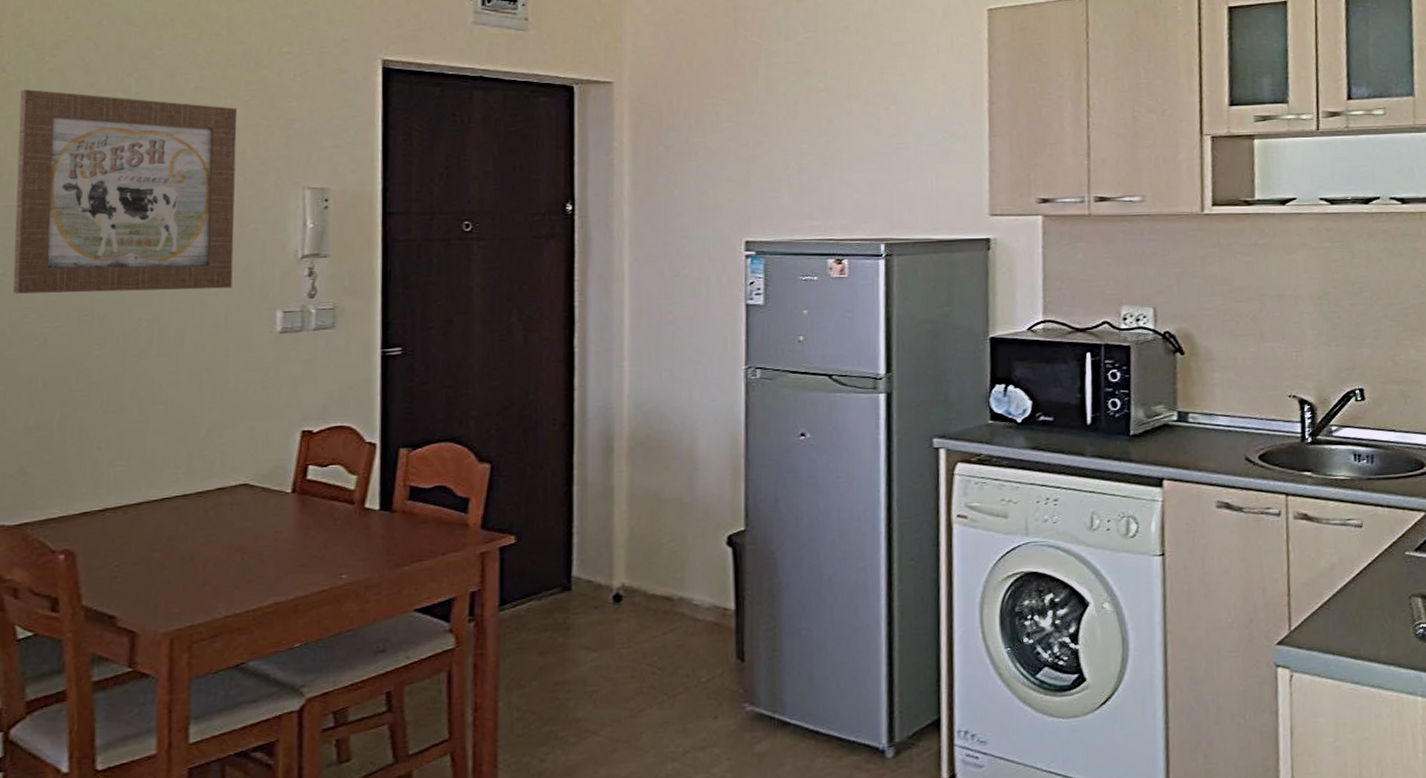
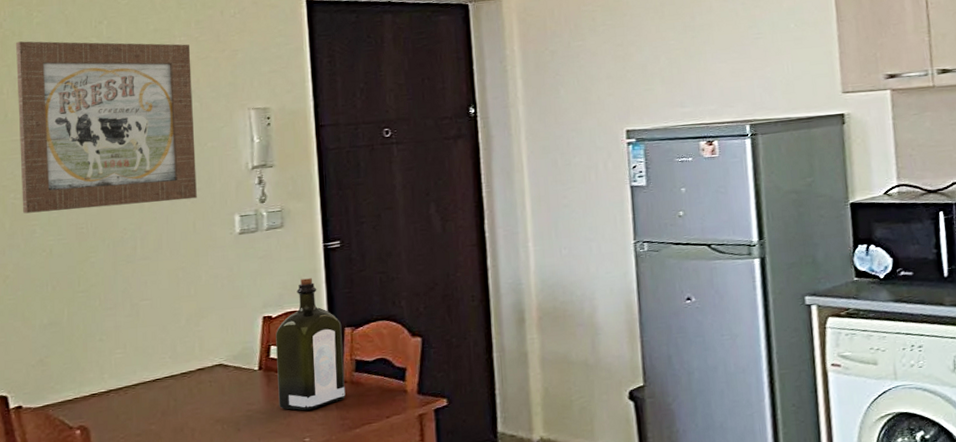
liquor: none [313,389,396,543] -> present [276,278,346,411]

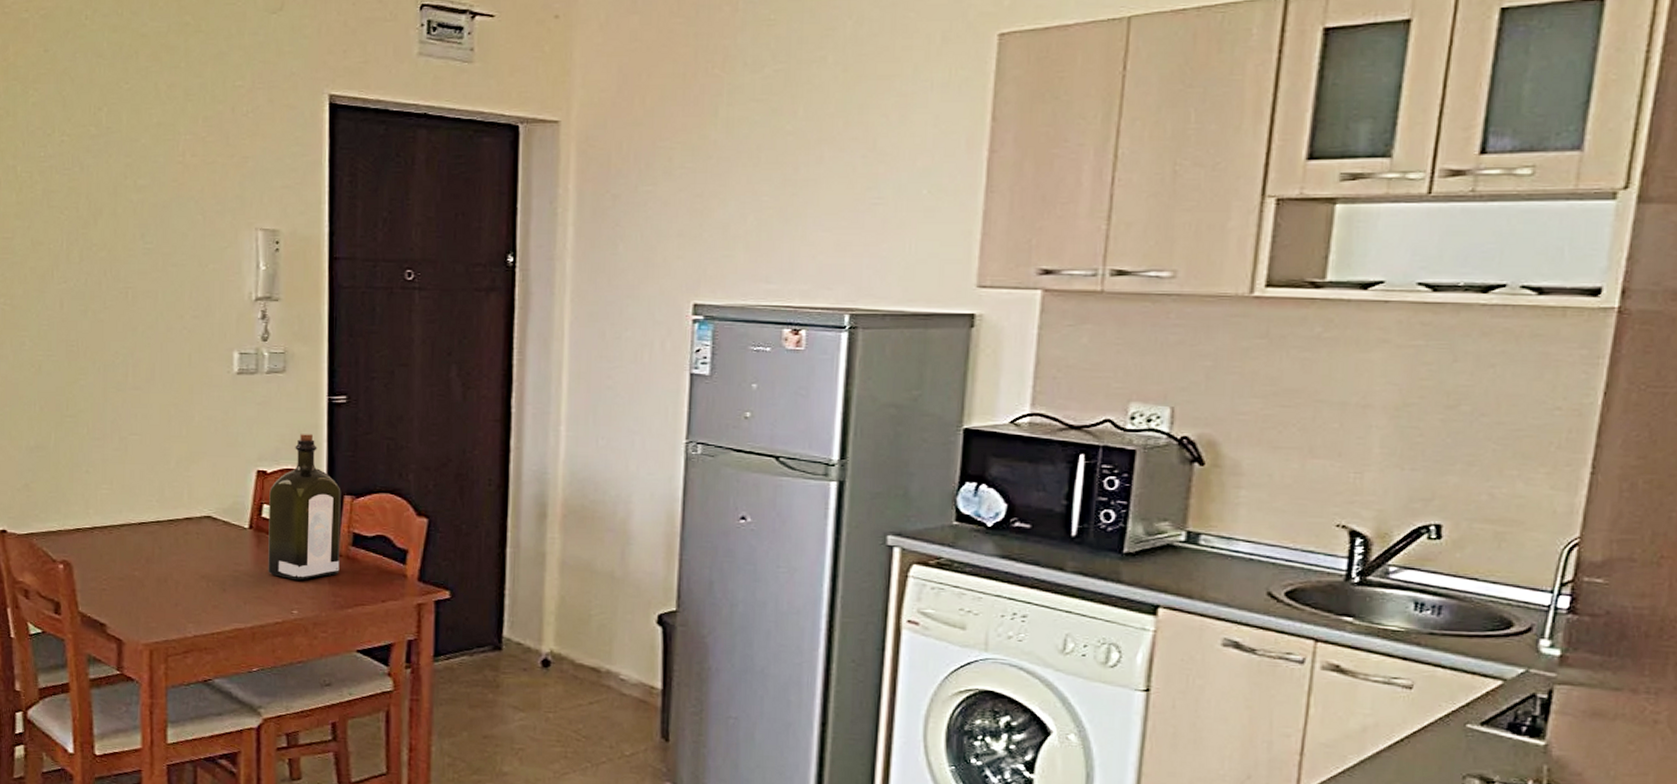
wall art: present [16,41,197,214] -> none [10,123,196,327]

